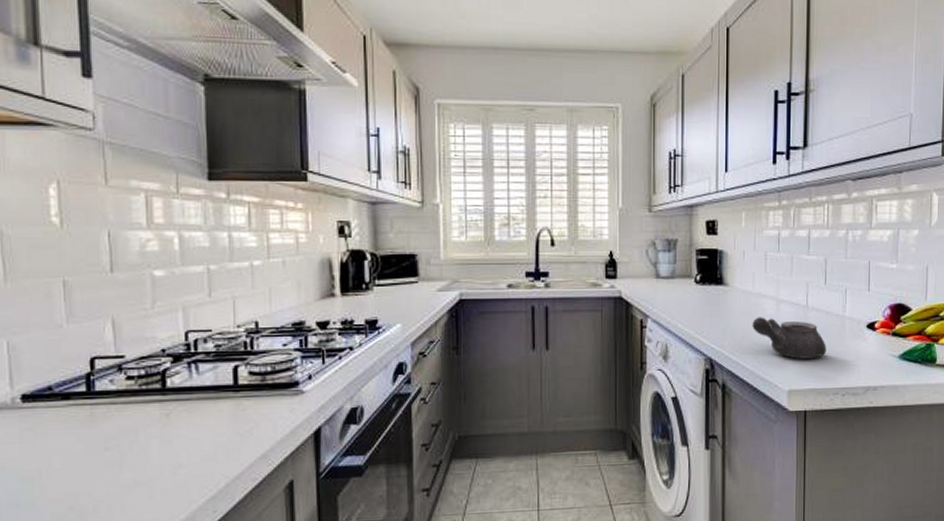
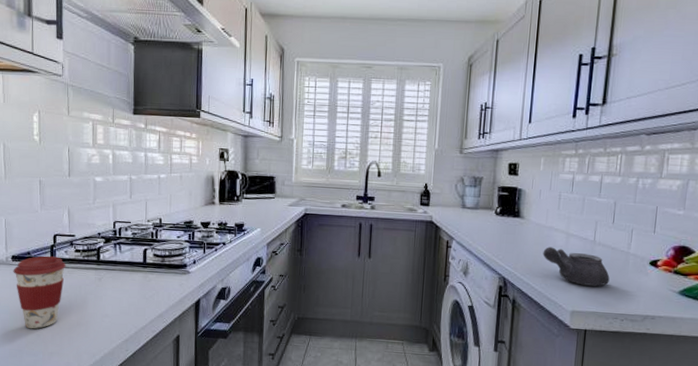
coffee cup: none [24,389,112,500] -> present [13,256,66,329]

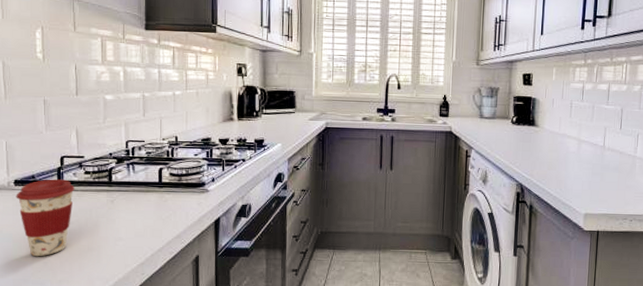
teapot: present [543,247,610,286] -> none [557,153,619,189]

